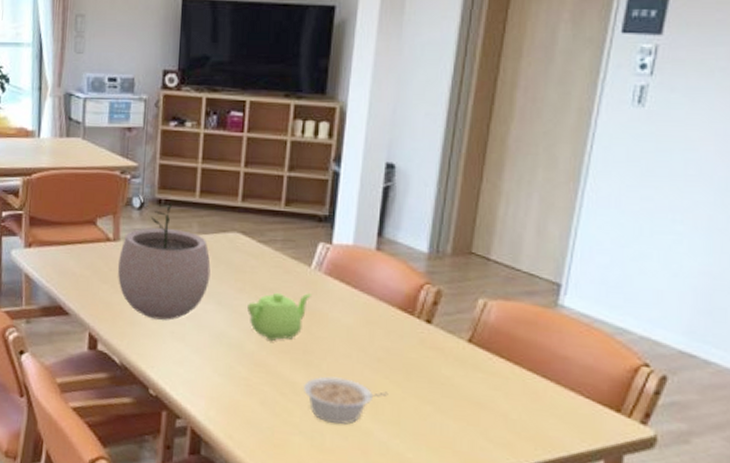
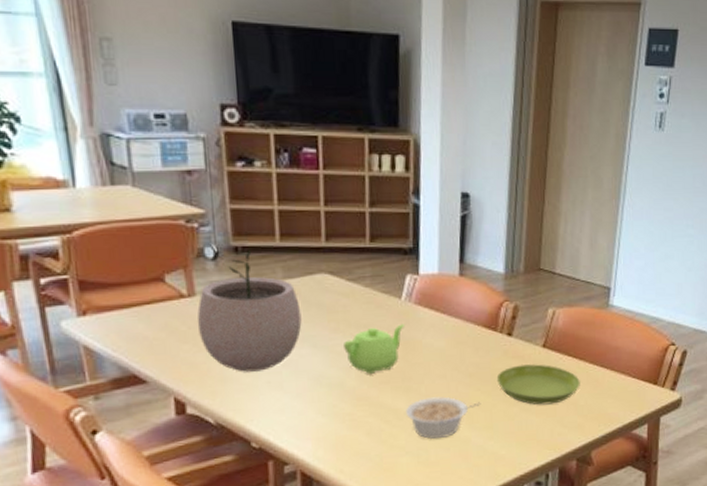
saucer: none [409,357,514,411] -> present [496,363,580,405]

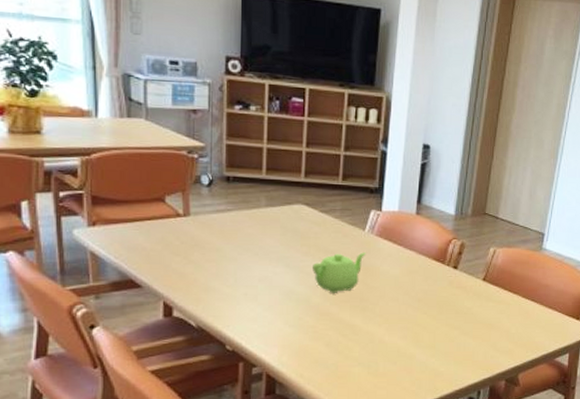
plant pot: present [197,249,302,372] -> none [189,180,279,284]
legume: present [404,396,481,440] -> none [360,317,426,354]
saucer: present [496,363,580,405] -> none [441,293,513,331]

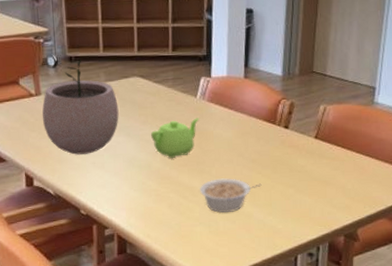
plant pot: none [189,180,279,284] -> present [42,59,119,155]
legume: none [360,317,426,354] -> present [199,178,262,214]

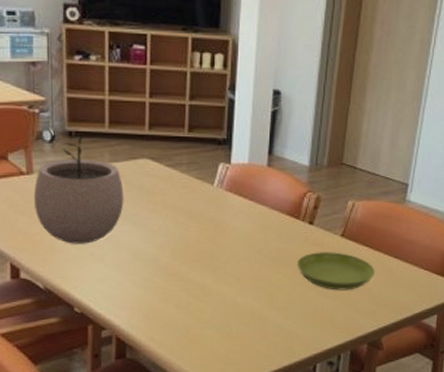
teapot: present [151,118,199,158] -> none [160,208,215,252]
legume: present [199,178,262,214] -> none [211,277,281,316]
saucer: none [275,152,348,188] -> present [297,251,375,291]

